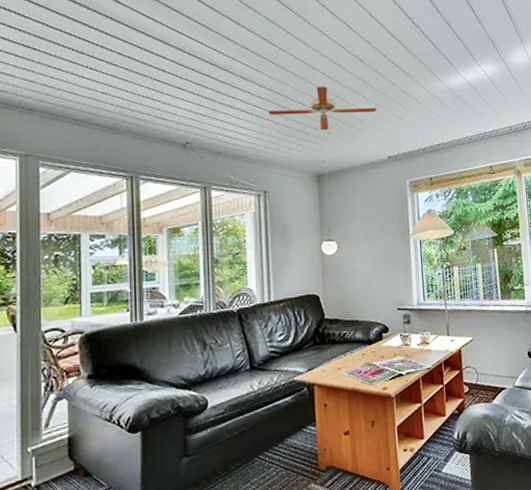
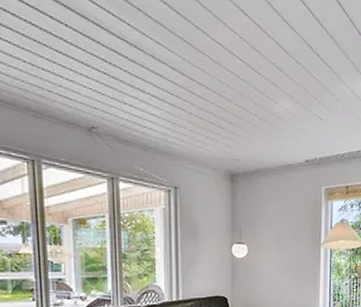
ceiling fan: present [268,86,377,134] -> none [181,75,298,131]

